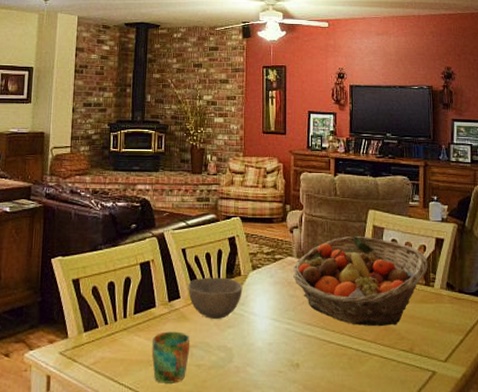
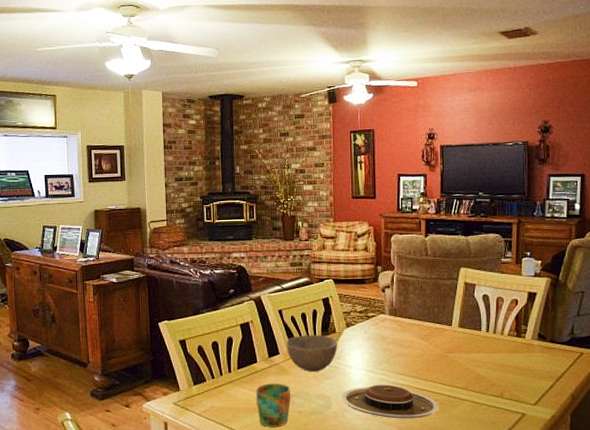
plate: none [245,335,347,375] -> present [342,384,439,419]
fruit basket: present [293,235,428,327] -> none [386,292,519,375]

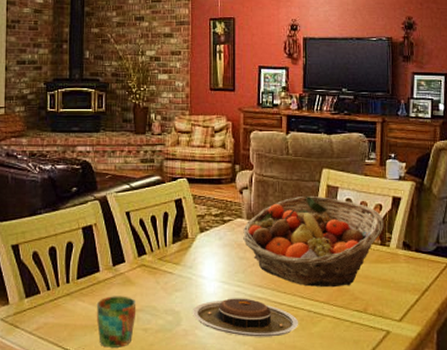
bowl: present [286,335,338,372] -> none [133,240,190,282]
fruit basket: none [386,292,519,375] -> present [243,195,384,288]

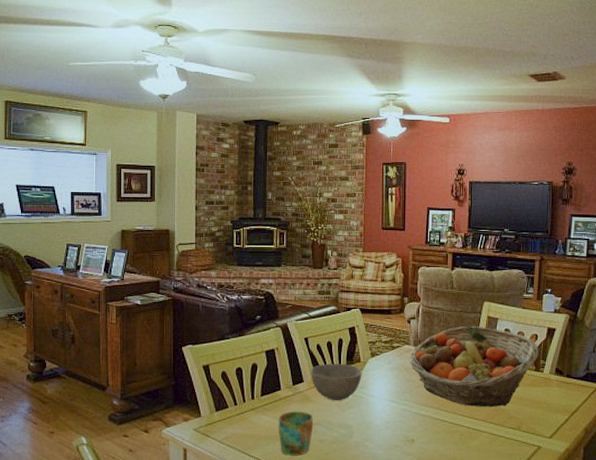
bowl: none [133,240,190,282] -> present [311,363,362,400]
plate: present [193,298,299,337] -> none [364,415,459,449]

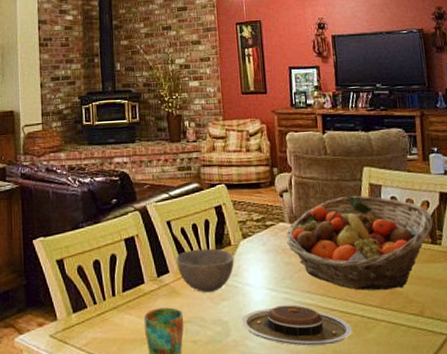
plate: none [364,415,459,449] -> present [241,305,353,346]

